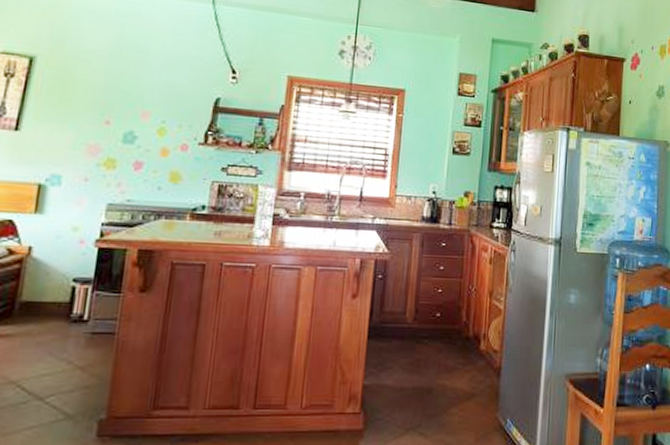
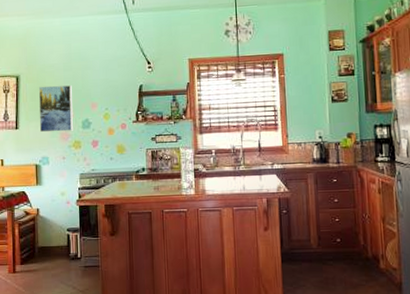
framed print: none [53,76,116,144] -> present [39,85,73,133]

